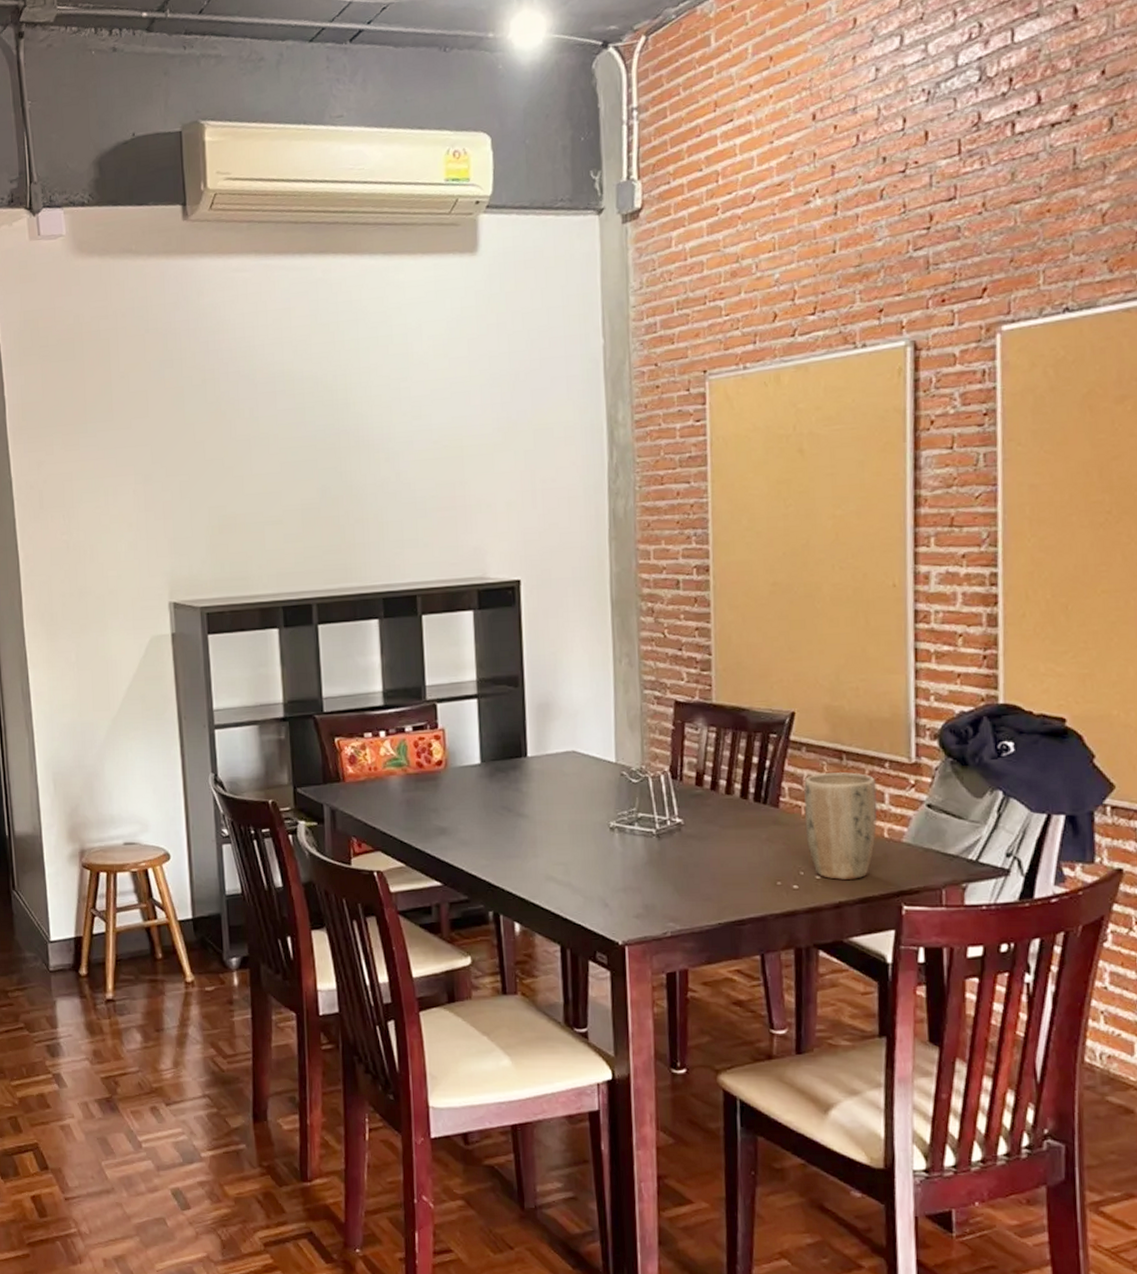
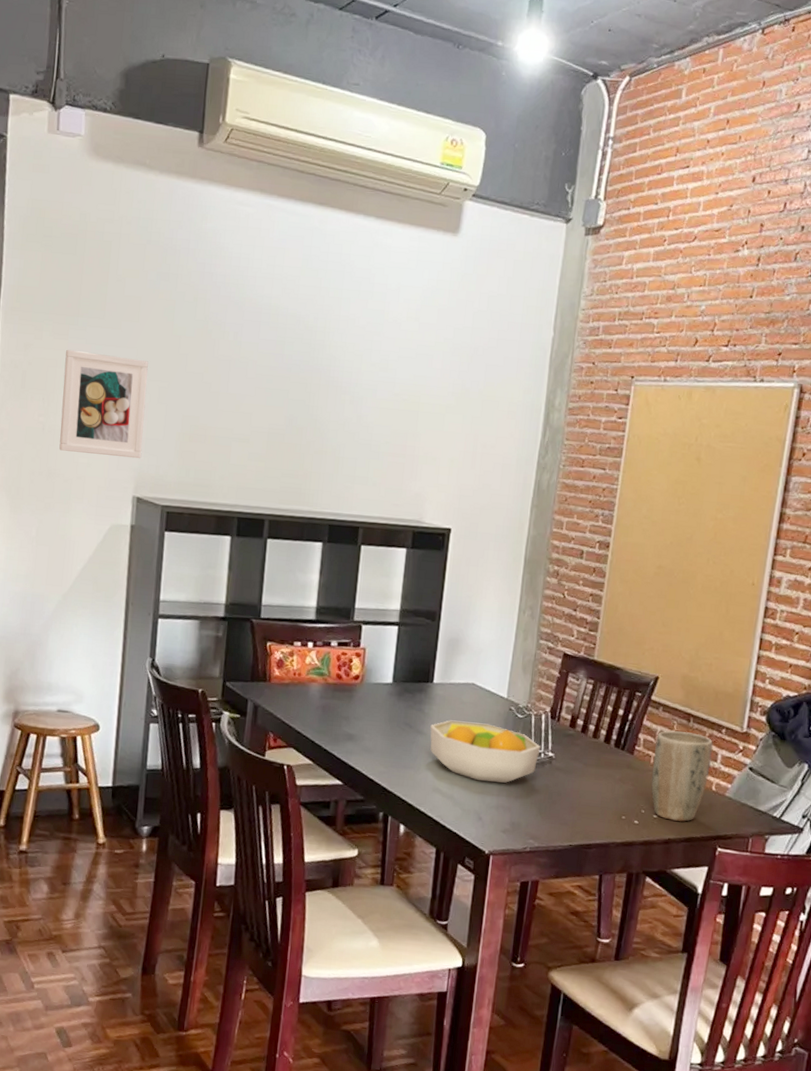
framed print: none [79,456,172,567] -> present [59,349,148,459]
fruit bowl: none [532,795,665,862] -> present [430,720,541,783]

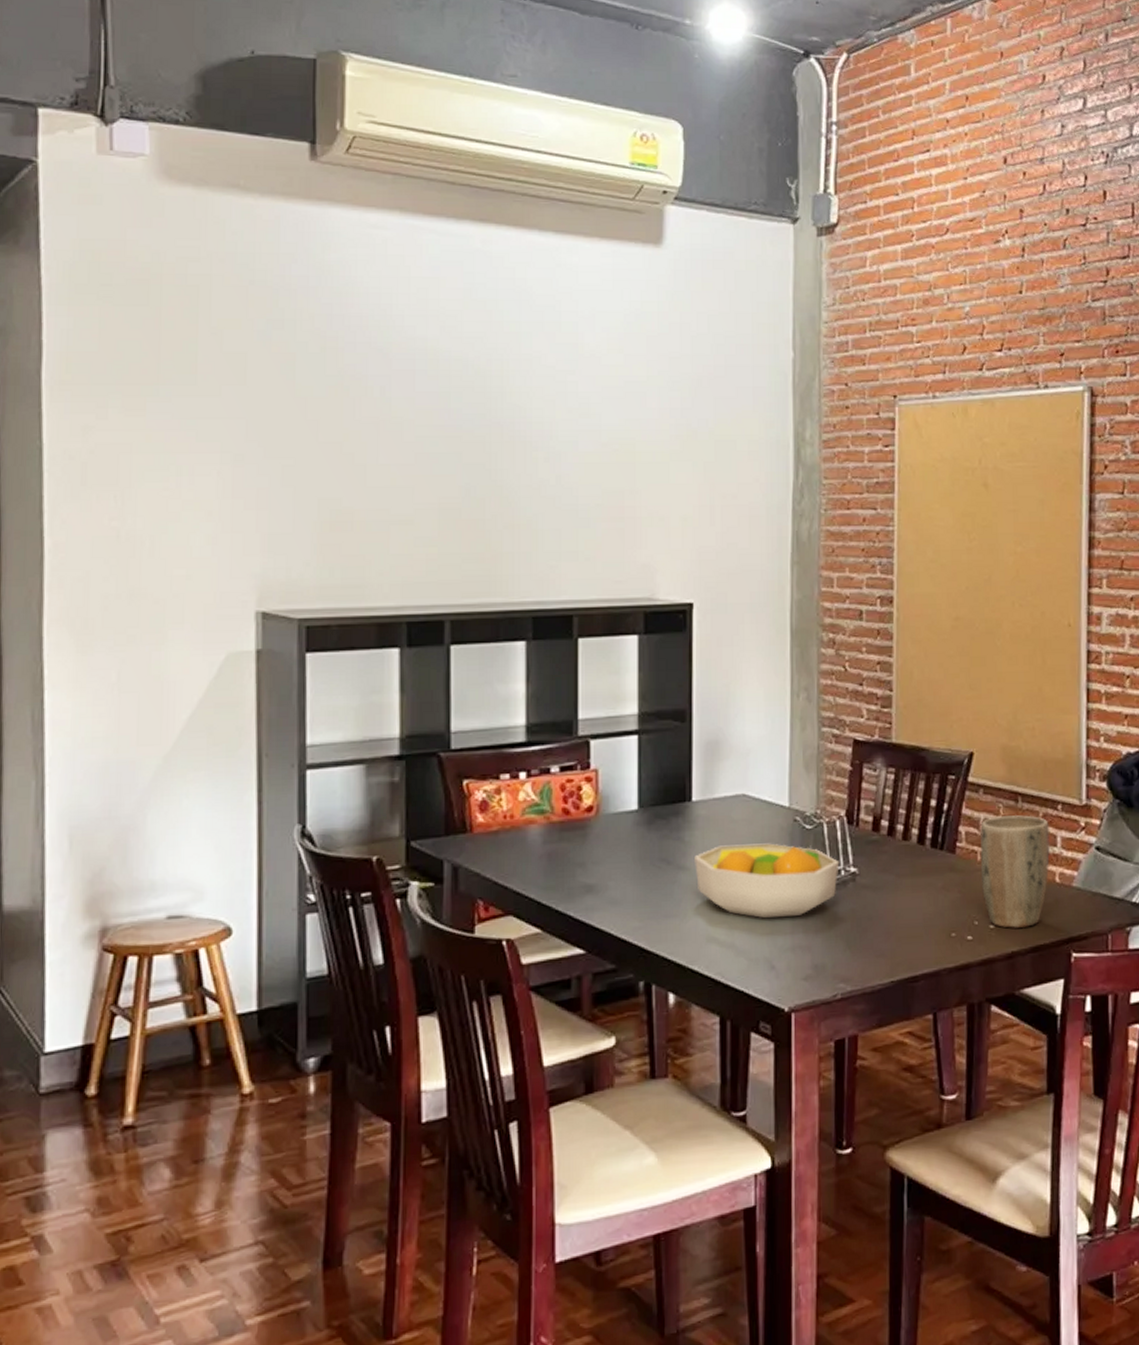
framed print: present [59,349,148,459] -> none [143,428,265,562]

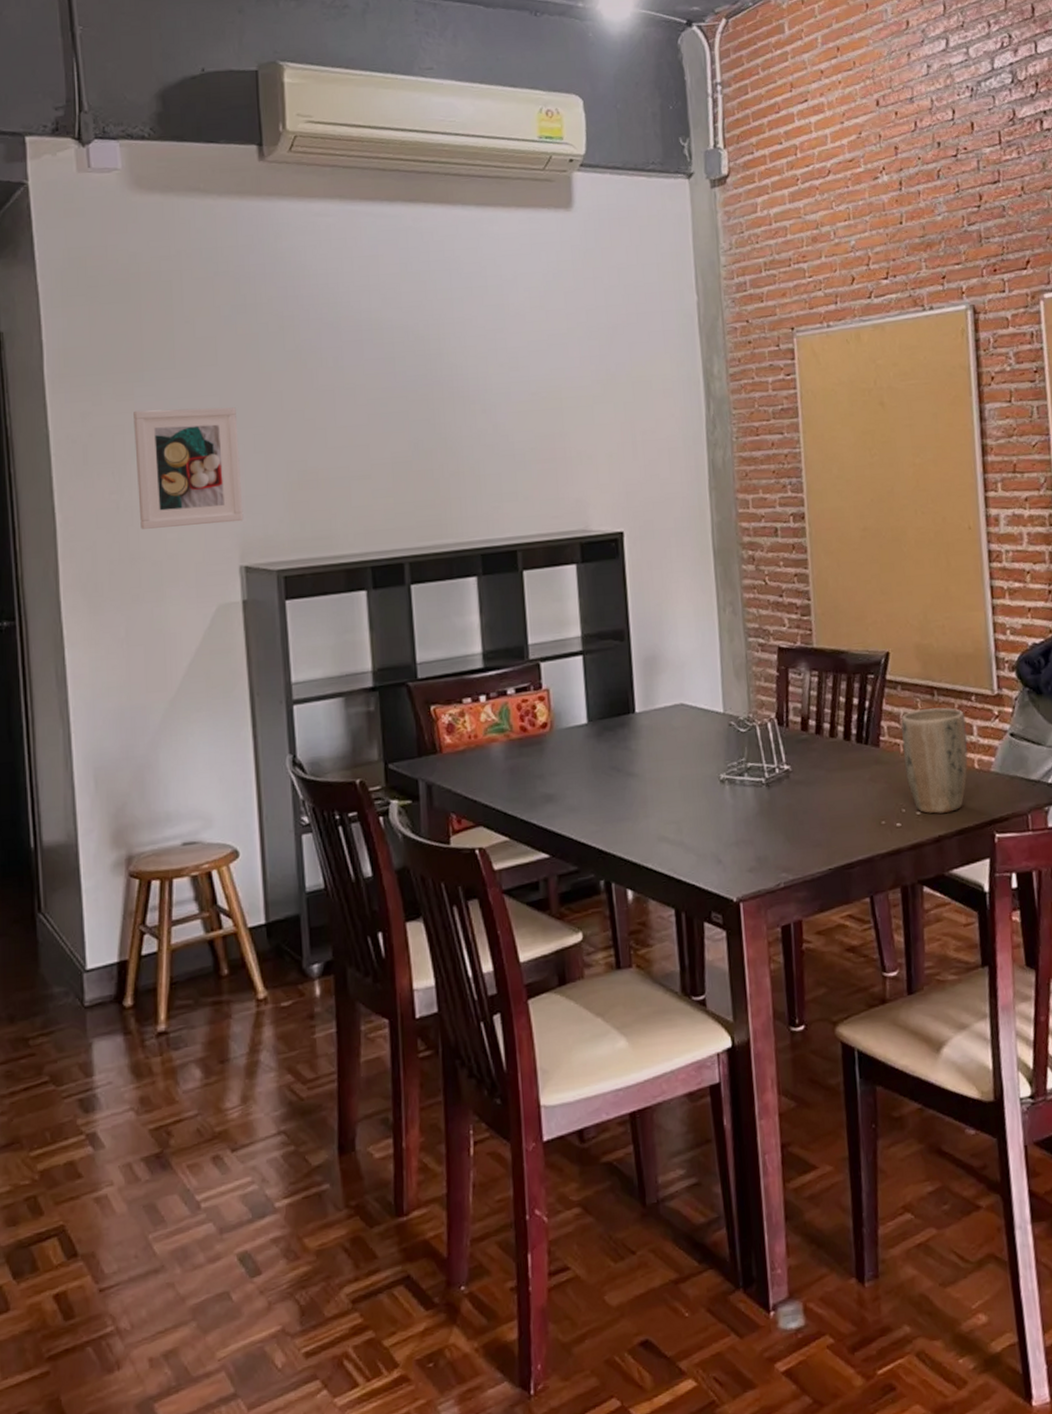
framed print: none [143,428,265,562] -> present [133,407,244,529]
fruit bowl: present [695,843,840,919] -> none [641,747,774,817]

